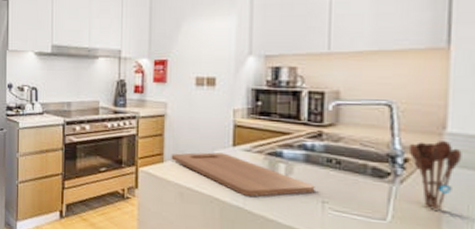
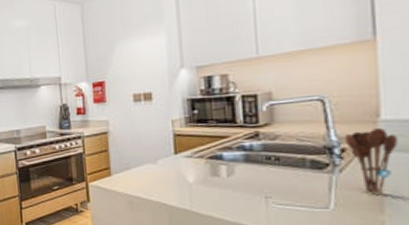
cutting board: present [171,152,315,197] -> none [117,161,258,200]

